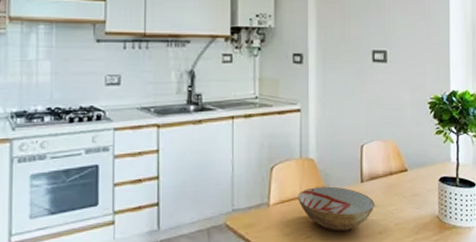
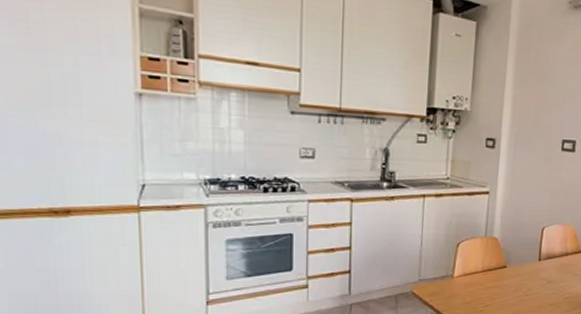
bowl: present [298,186,375,232] -> none [480,263,549,302]

